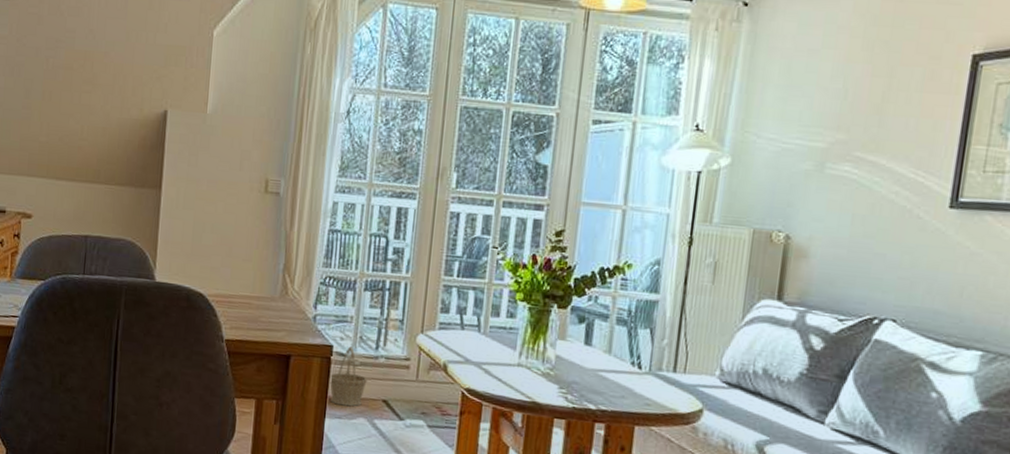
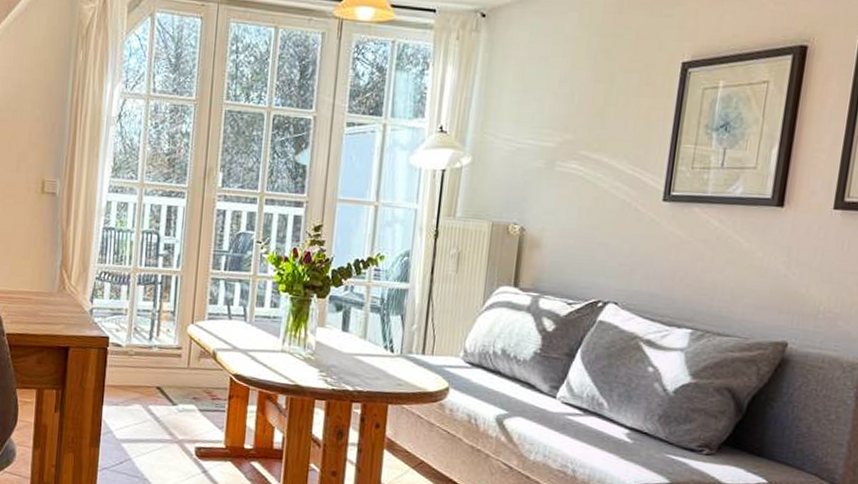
basket: present [329,346,367,407] -> none [106,337,142,394]

